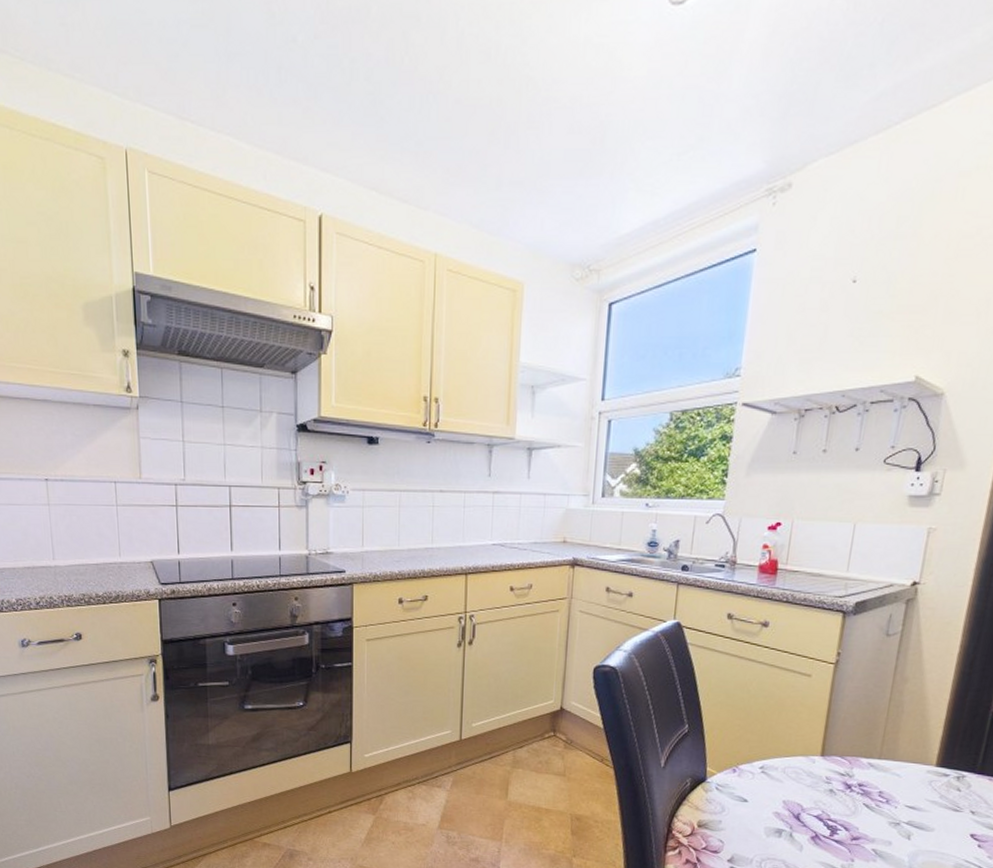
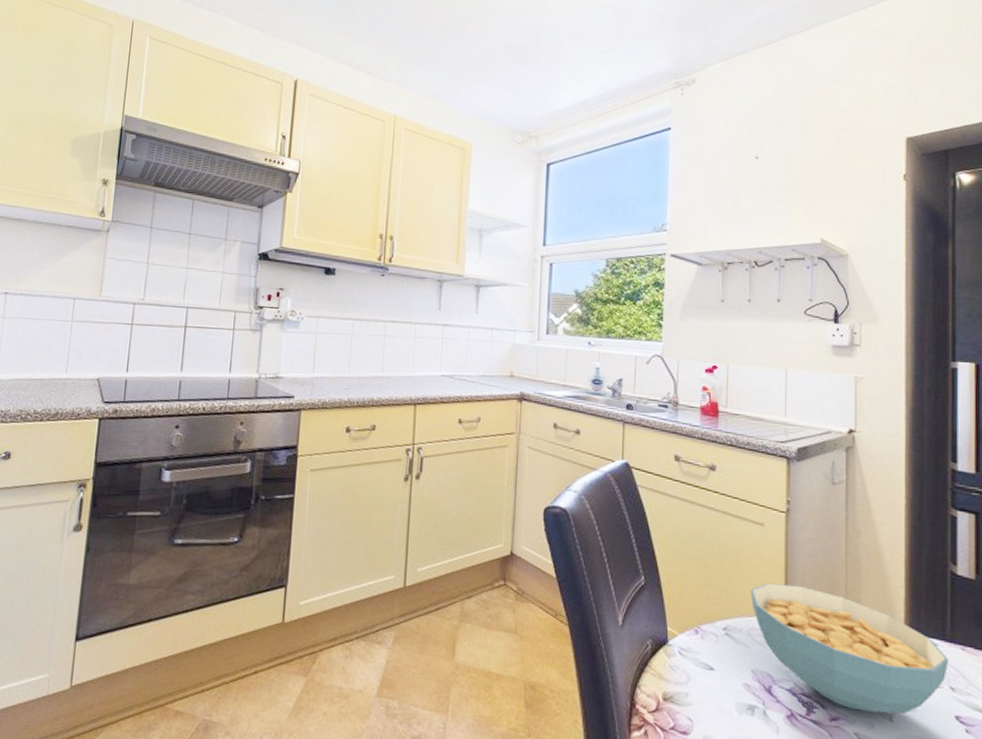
cereal bowl: none [790,727,975,834] -> present [751,583,949,715]

